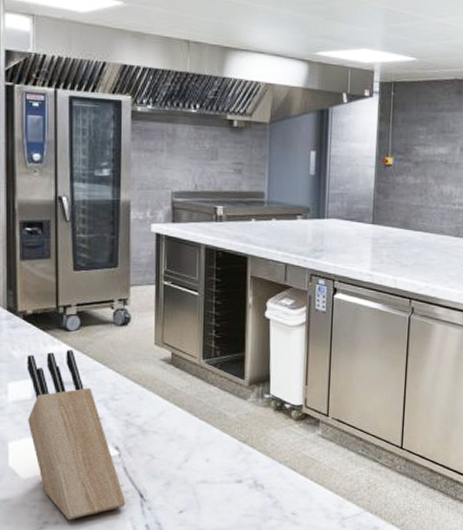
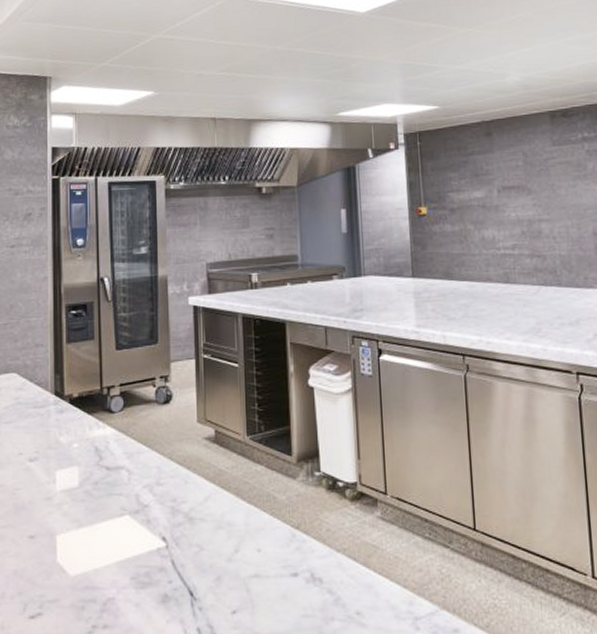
knife block: present [27,349,126,520] -> none [73,431,176,624]

